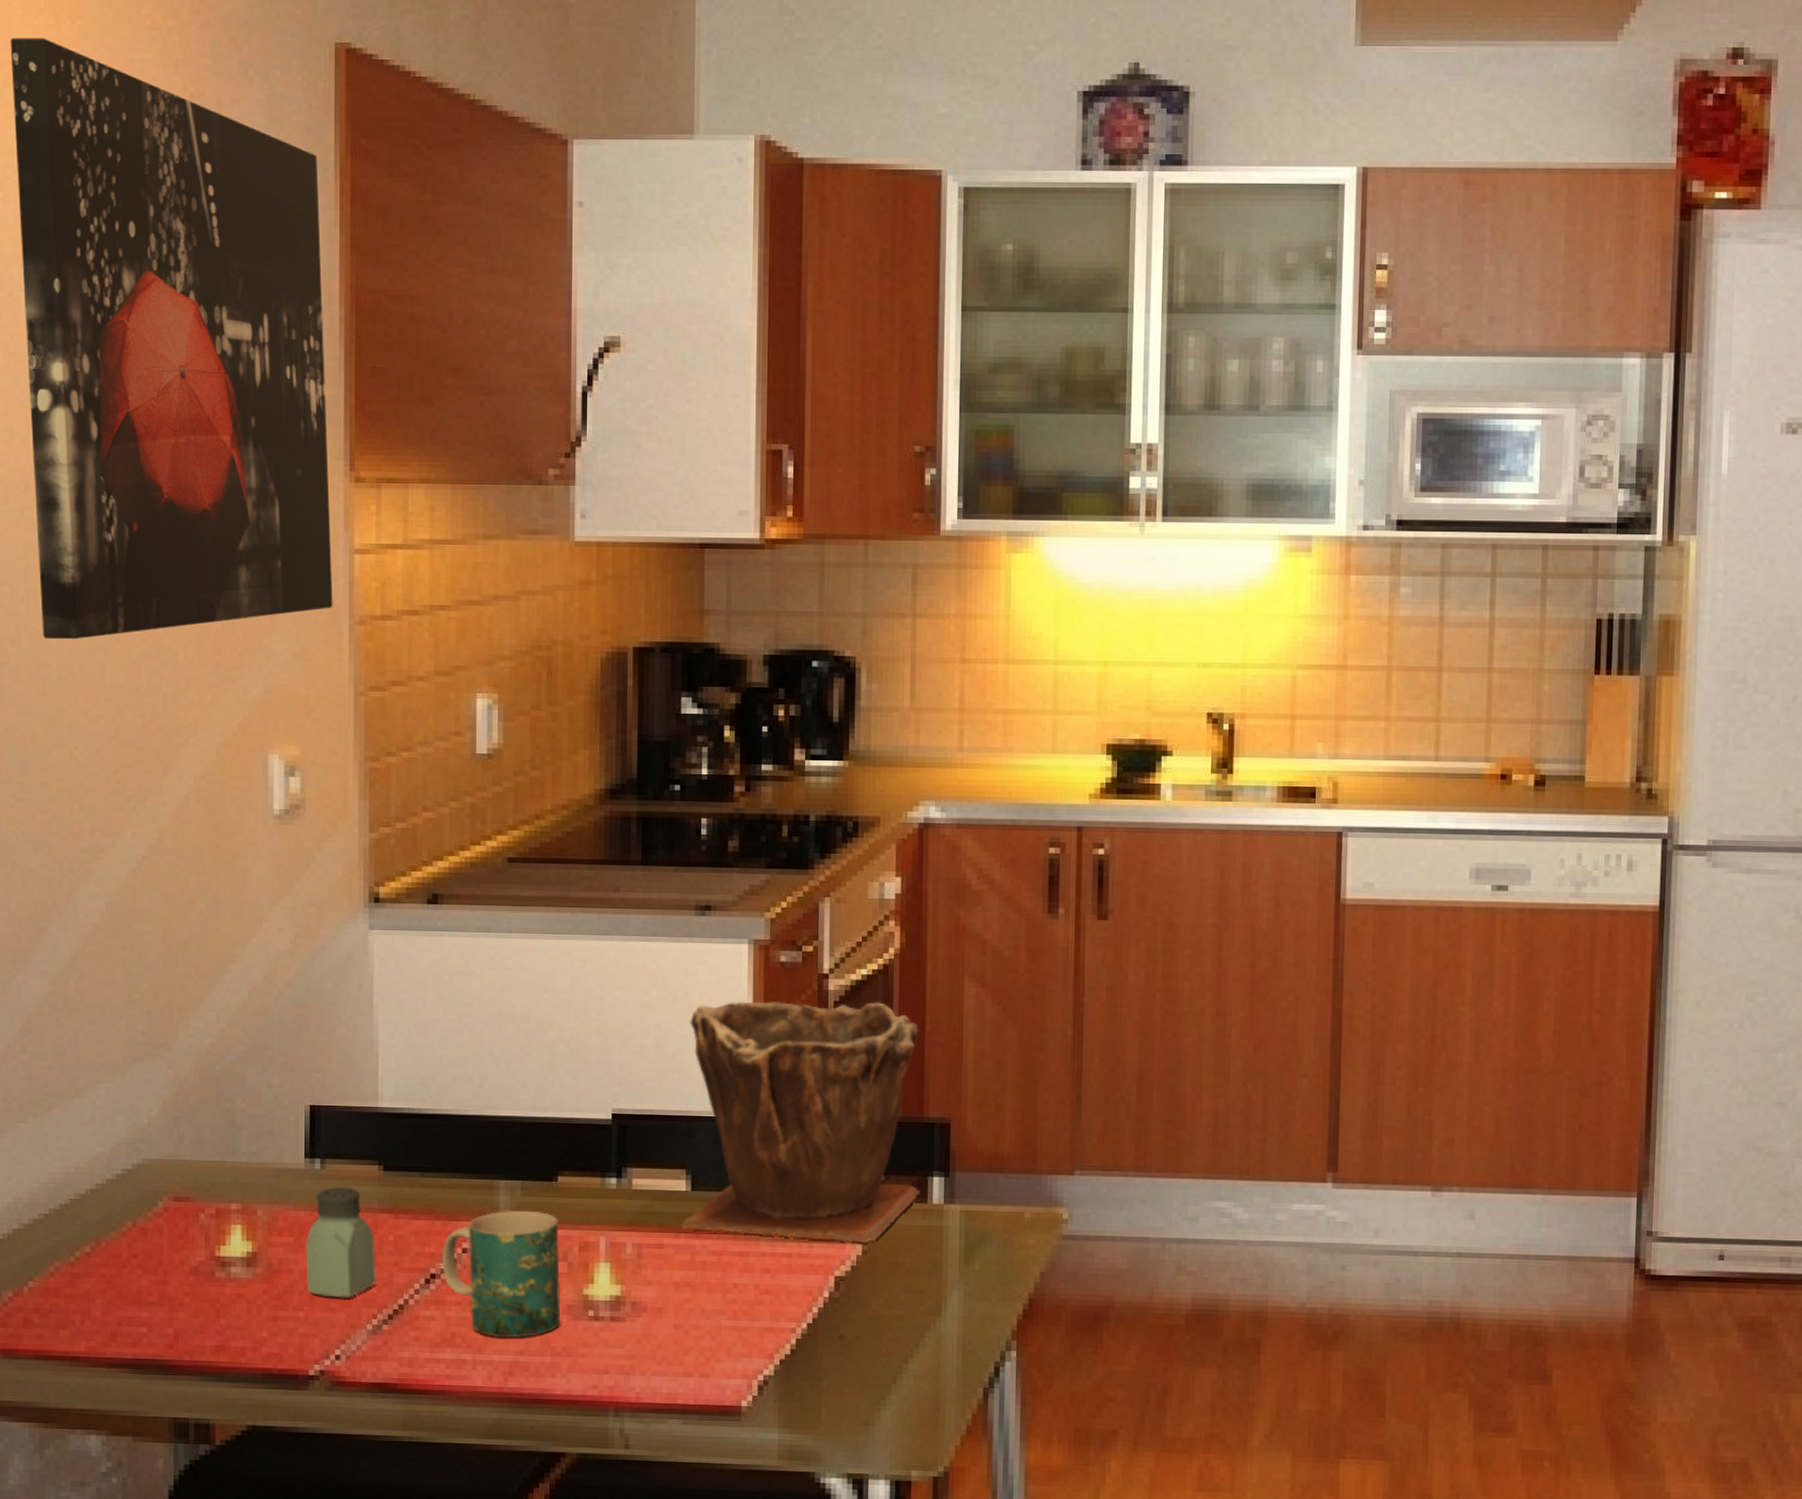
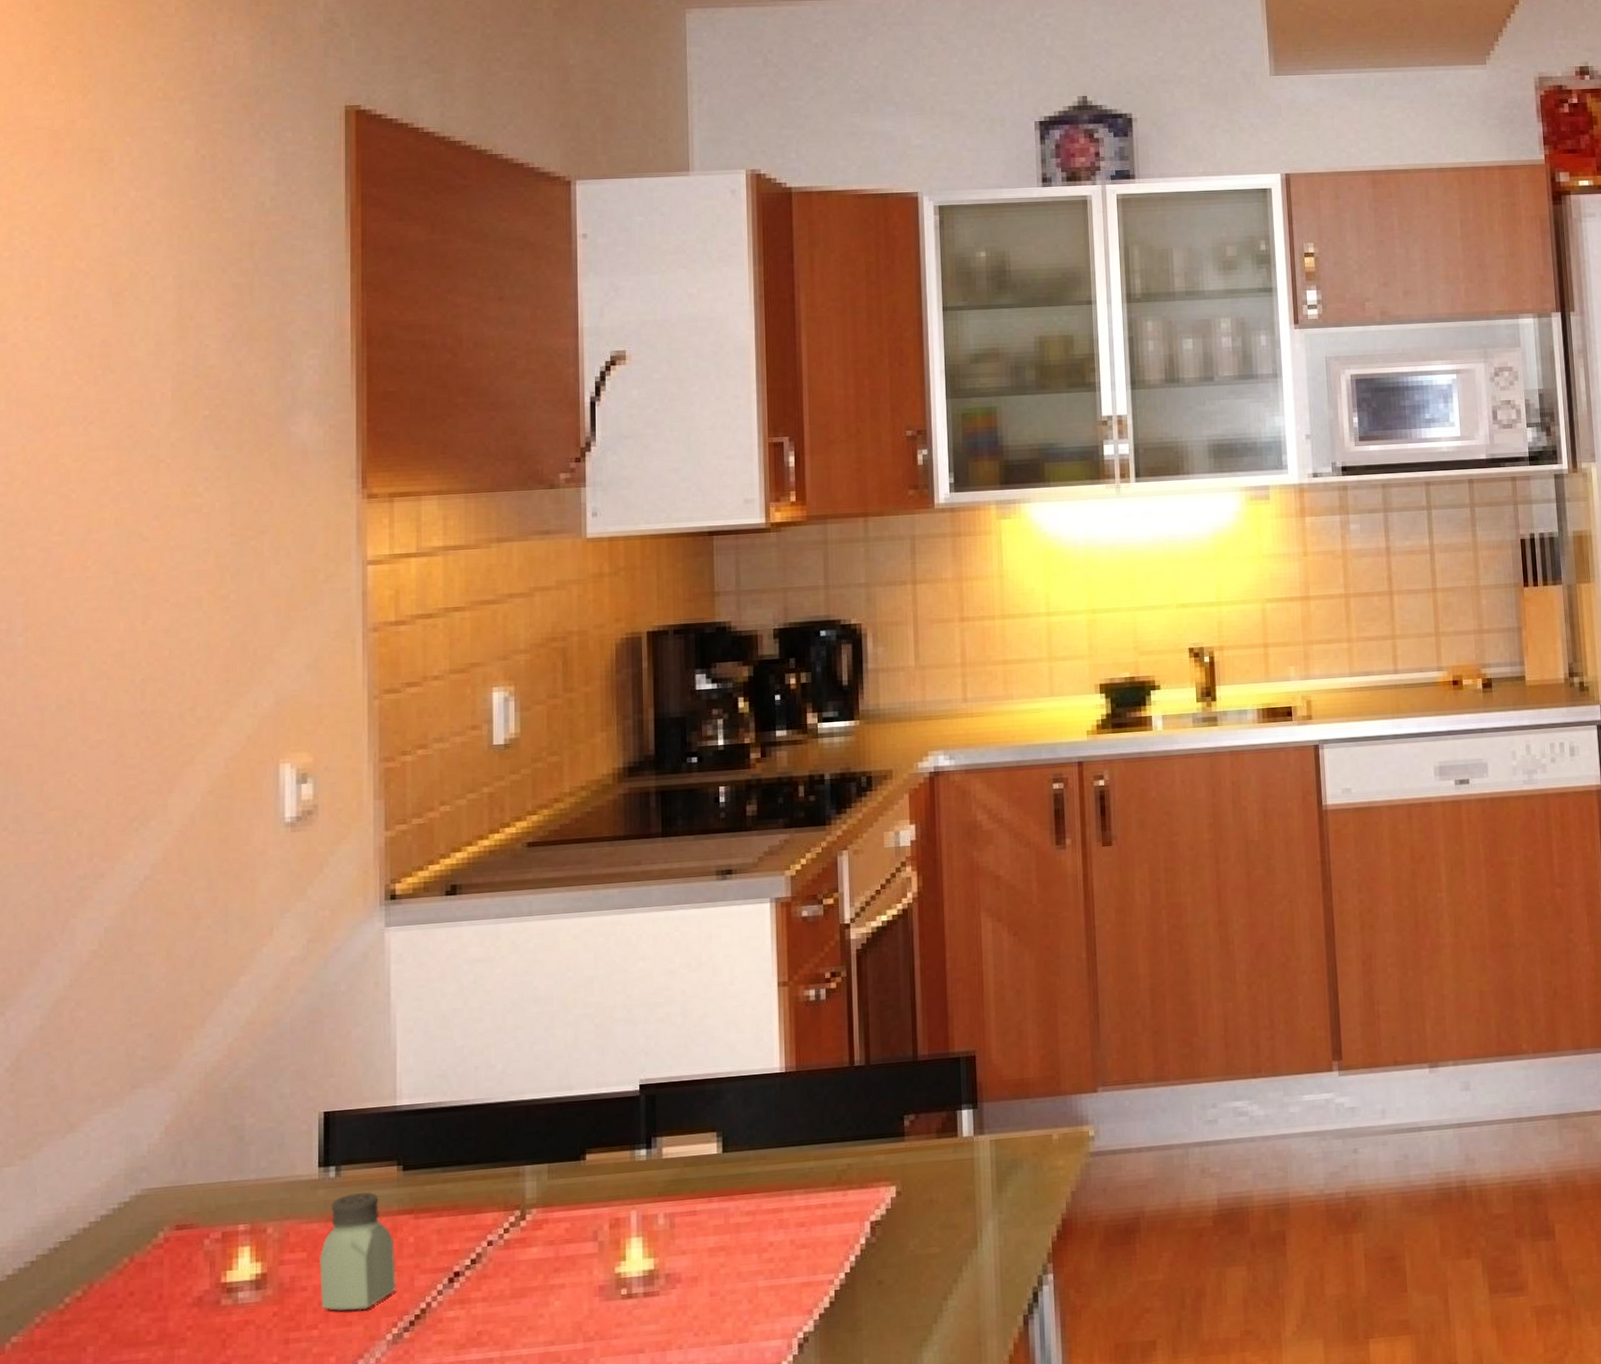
wall art: present [10,37,333,640] -> none [19,111,346,671]
mug: present [443,1210,561,1339] -> none [467,1192,593,1331]
plant pot: present [680,1001,921,1243] -> none [712,945,950,1191]

